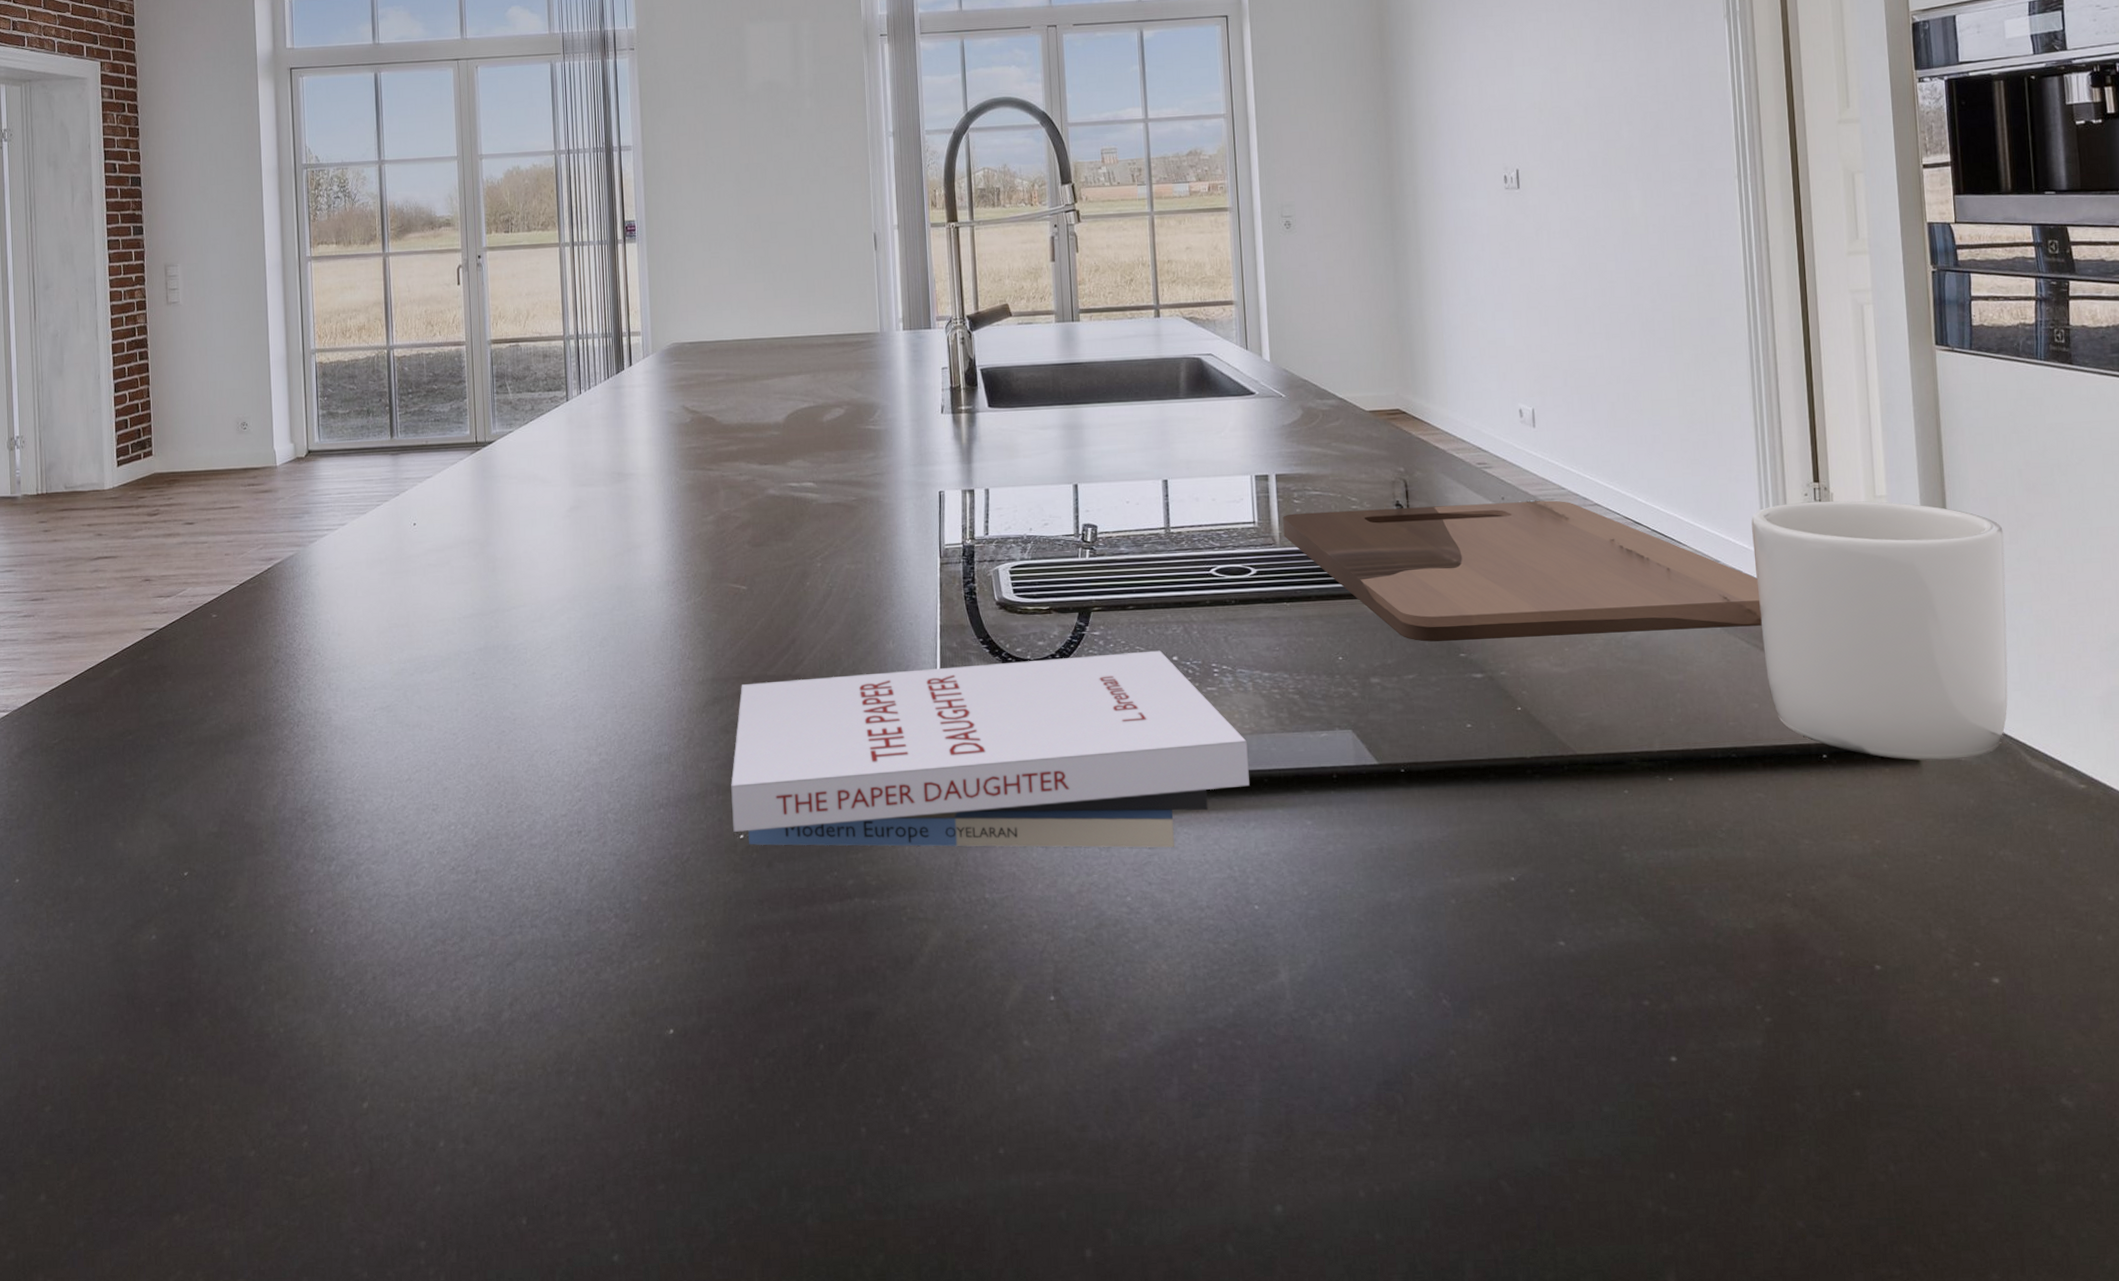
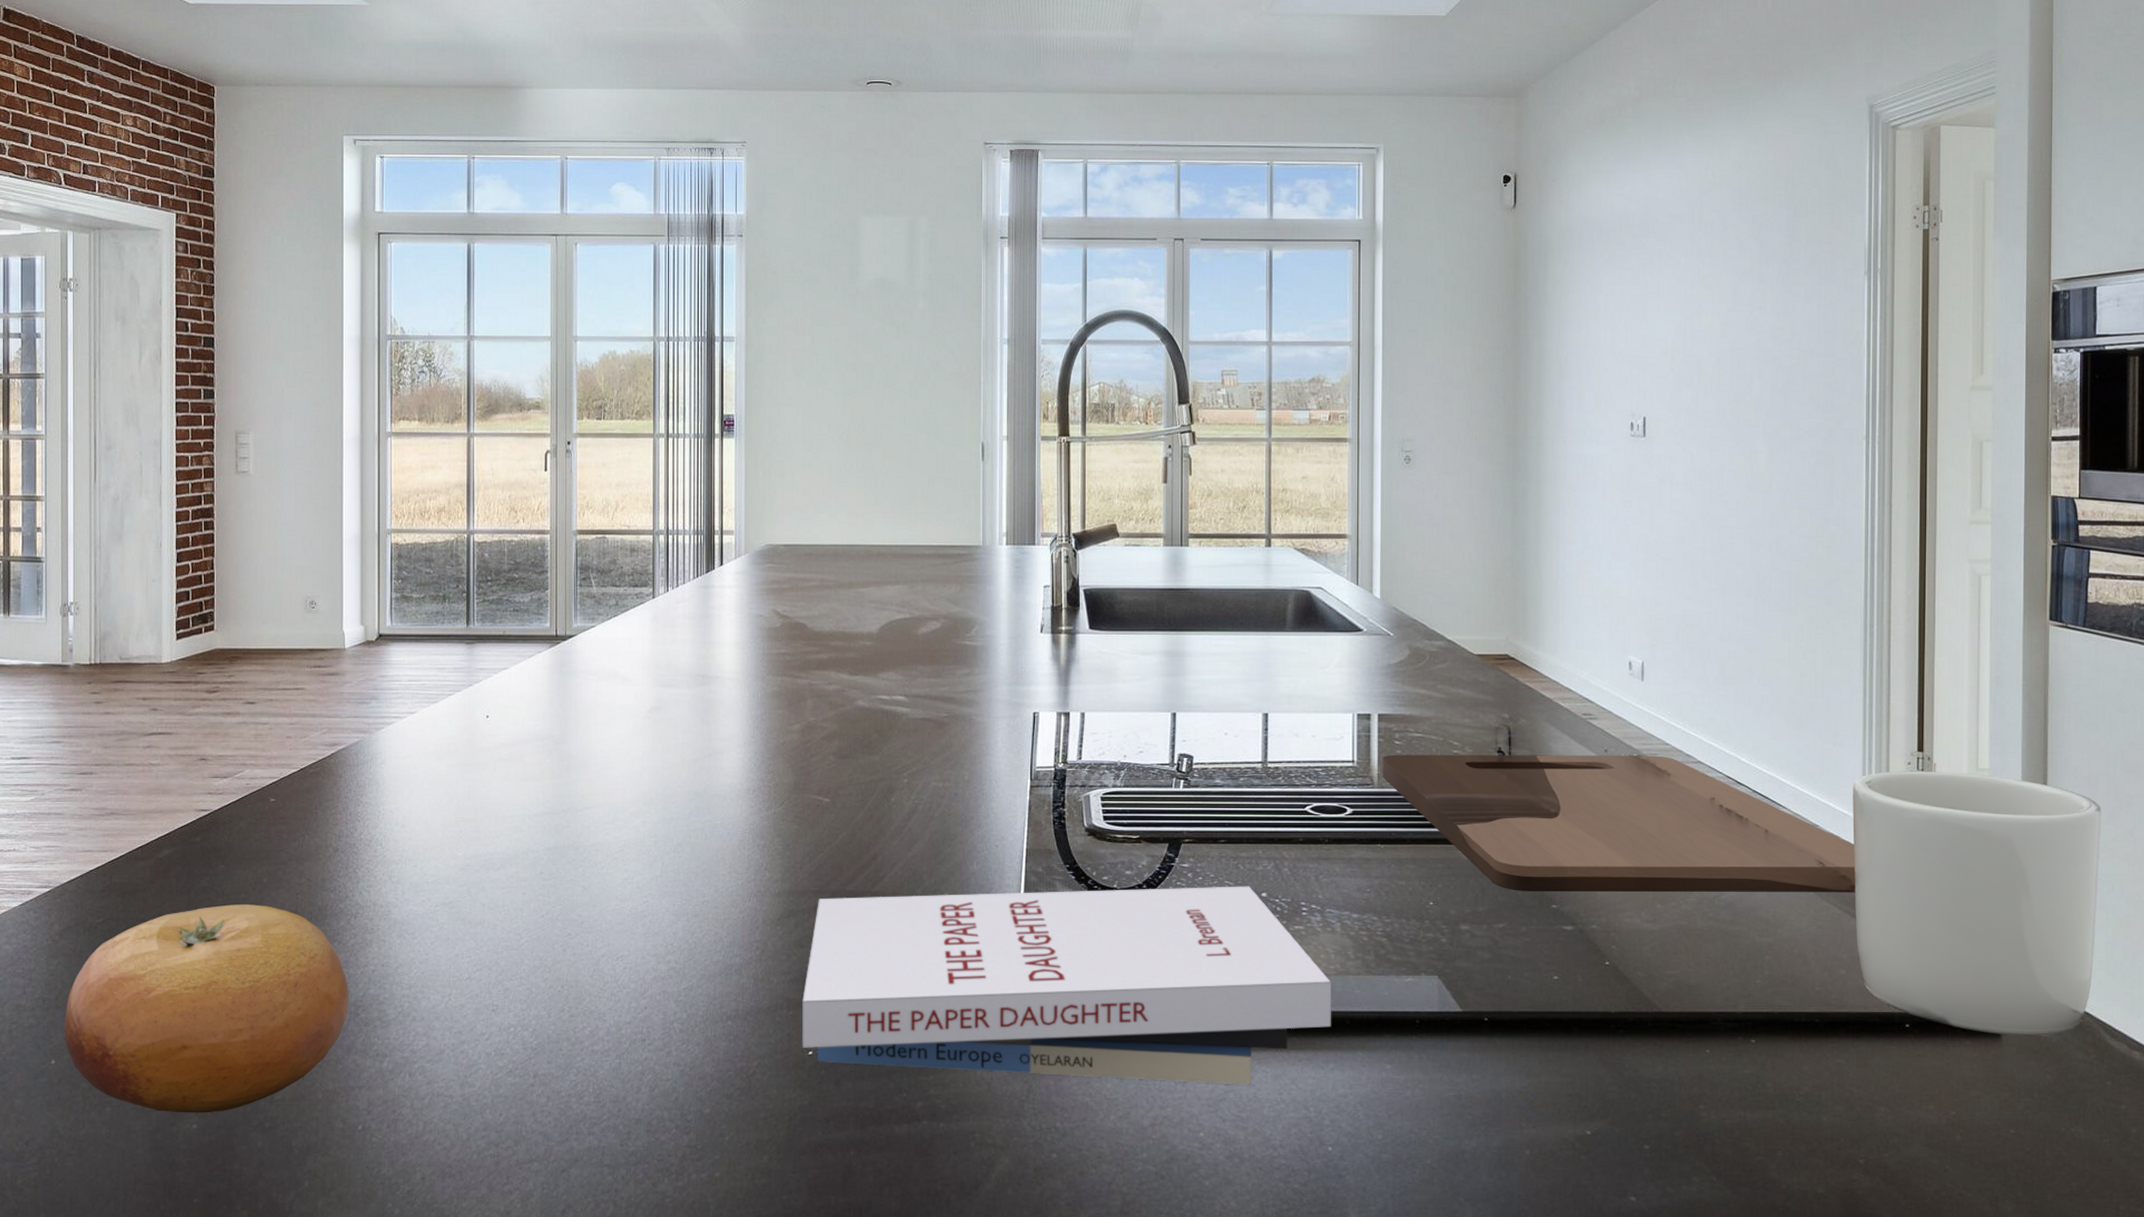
fruit: none [26,718,296,925] -> present [64,904,350,1113]

